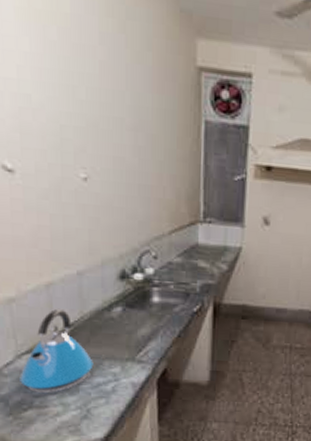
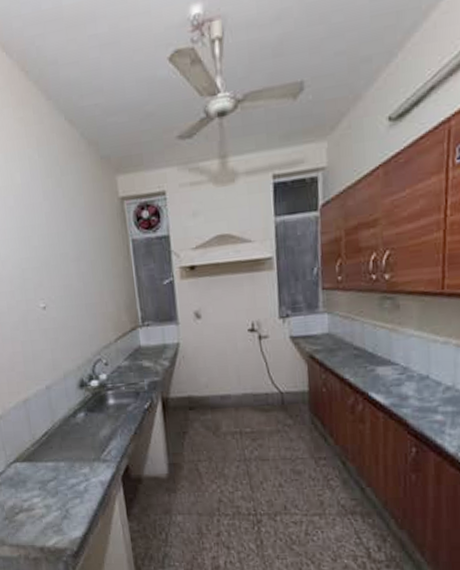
kettle: present [20,309,94,393] -> none [10,421,67,497]

